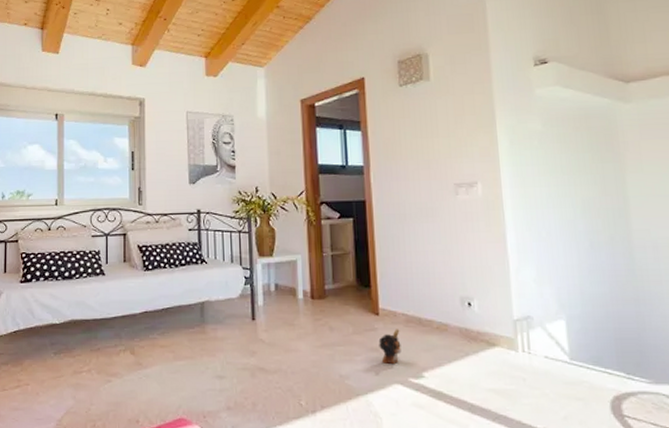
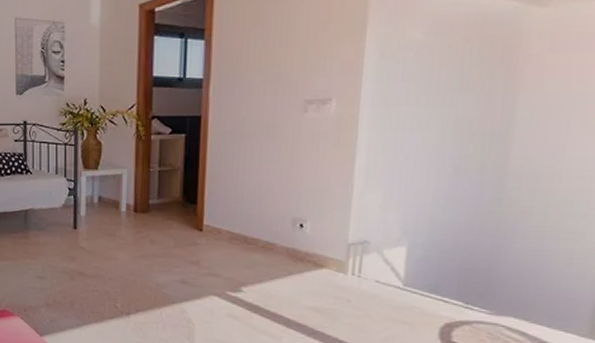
plush toy: present [378,329,401,365] -> none [199,245,223,278]

